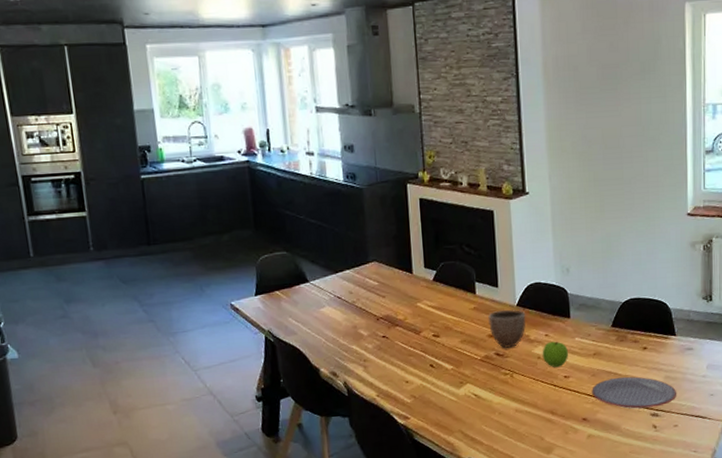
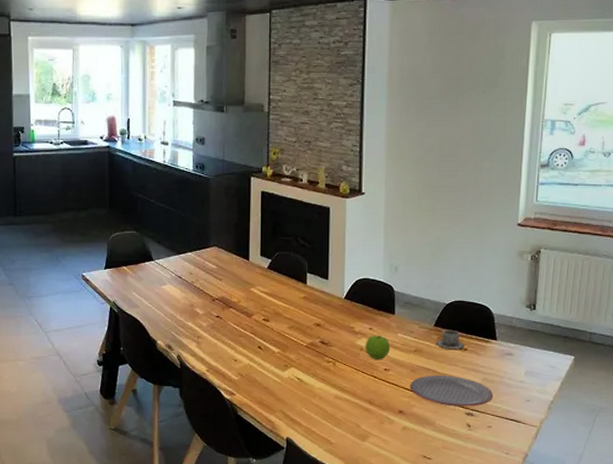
decorative bowl: present [487,309,527,348] -> none [315,301,353,337]
cup: none [615,328,645,350] -> present [436,329,465,349]

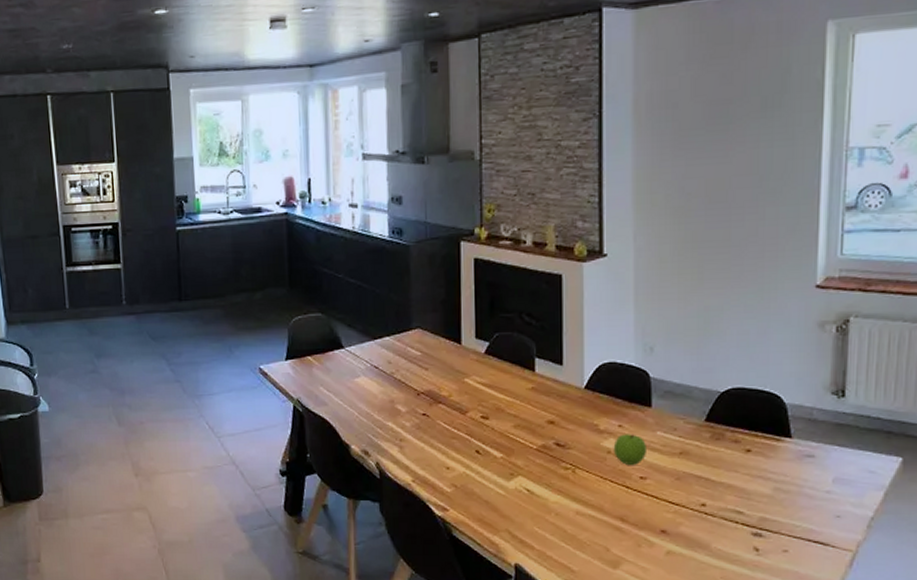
plate: present [410,375,494,407] -> none [675,483,790,525]
cup: present [436,329,465,349] -> none [709,425,748,451]

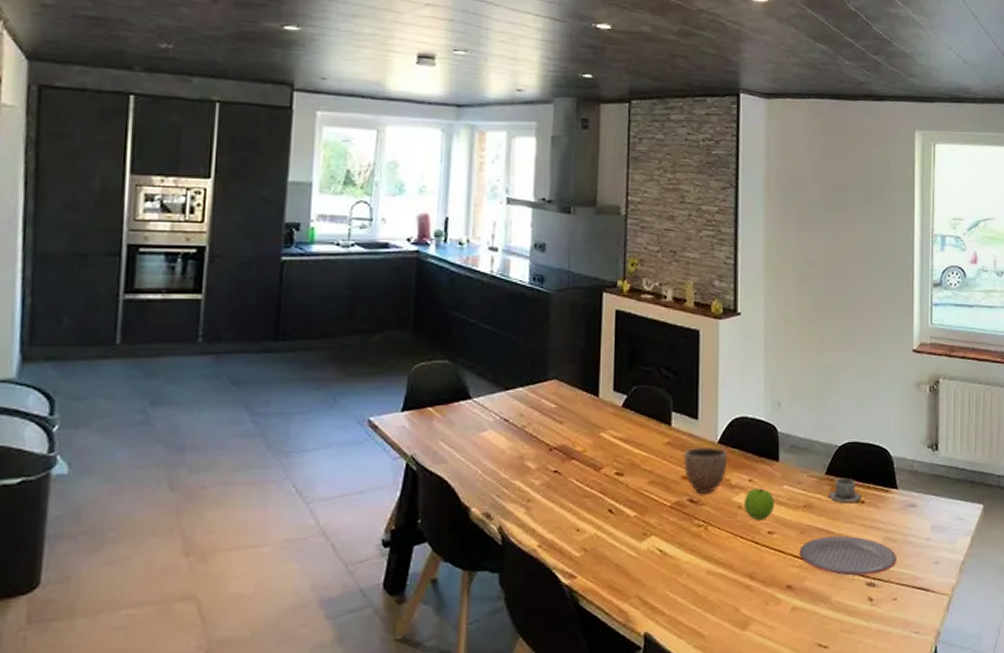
decorative bowl: none [547,392,596,438] -> present [682,446,728,493]
plate: none [675,483,790,525] -> present [799,535,897,576]
cup: none [709,425,748,451] -> present [829,477,862,503]

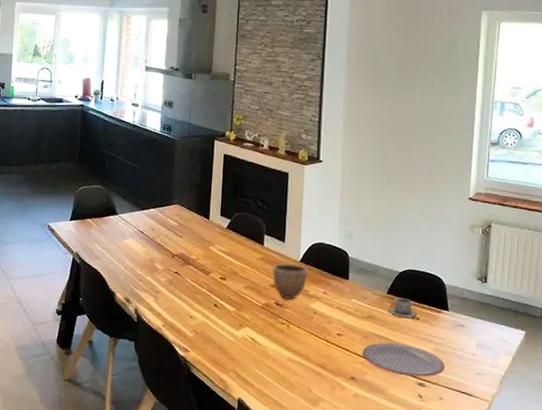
apple: present [743,488,775,521] -> none [318,299,344,325]

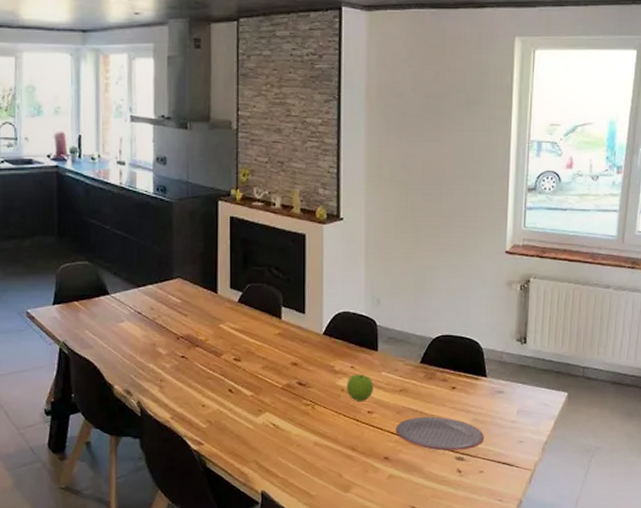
decorative bowl: present [271,263,308,300] -> none [291,337,332,378]
apple: none [318,299,344,325] -> present [346,374,374,402]
cup: present [389,297,417,318] -> none [423,366,454,388]

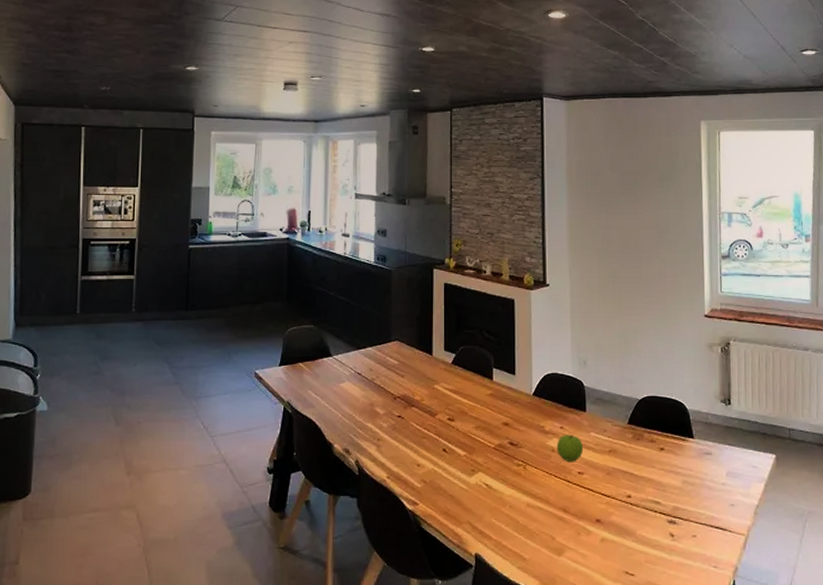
plate: present [395,416,485,451] -> none [606,477,696,514]

